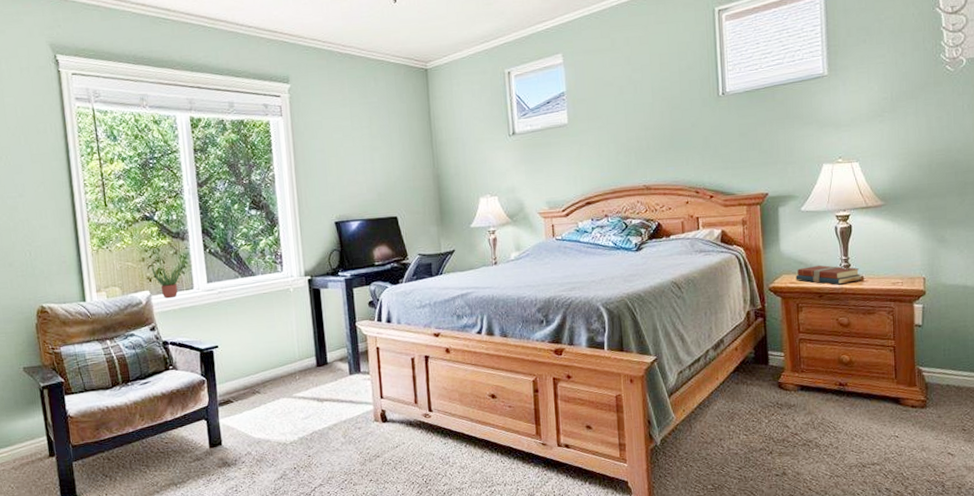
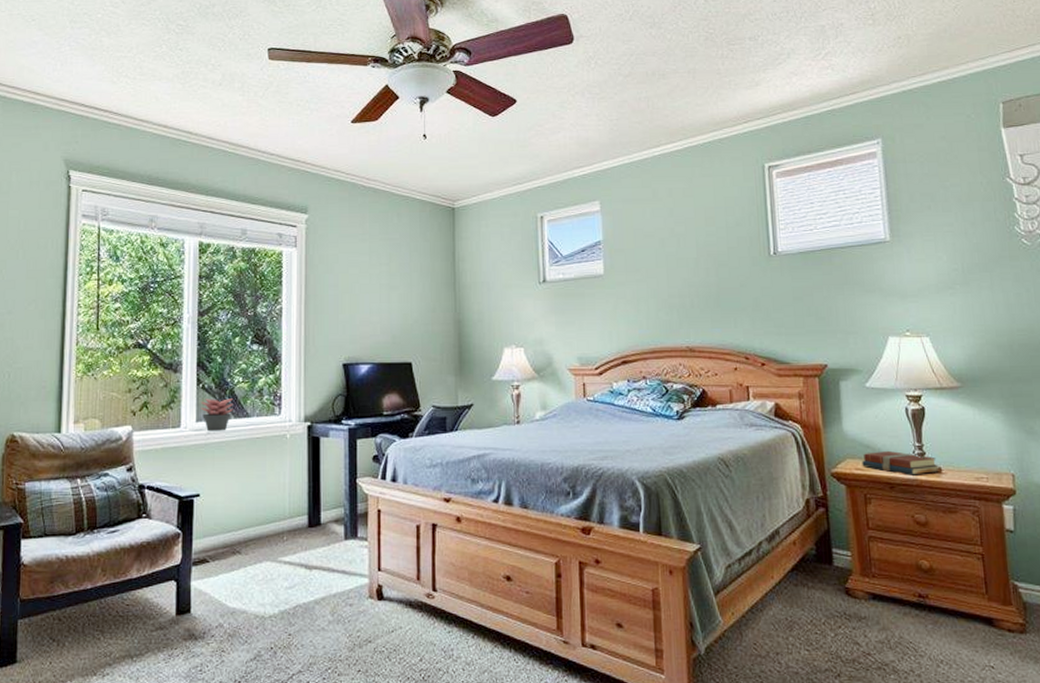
potted plant: present [151,261,181,299] -> none [137,393,169,436]
succulent plant: none [210,260,240,291] -> present [201,398,233,431]

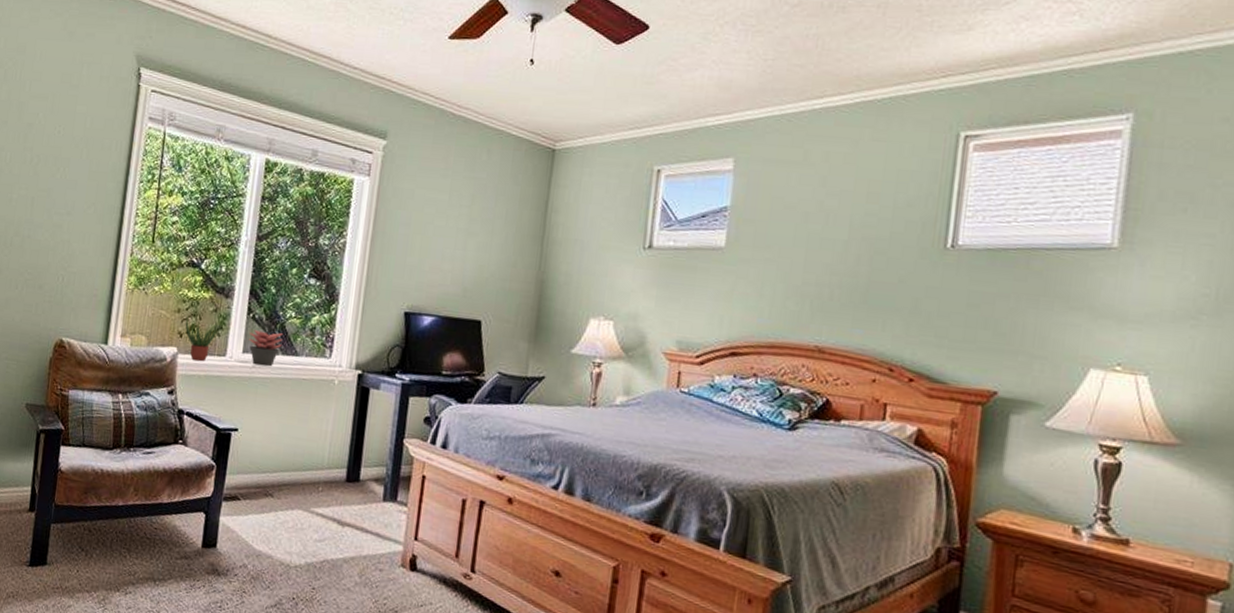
potted plant: none [137,393,169,436] -> present [185,315,218,362]
books: present [862,451,939,475] -> none [1020,506,1126,545]

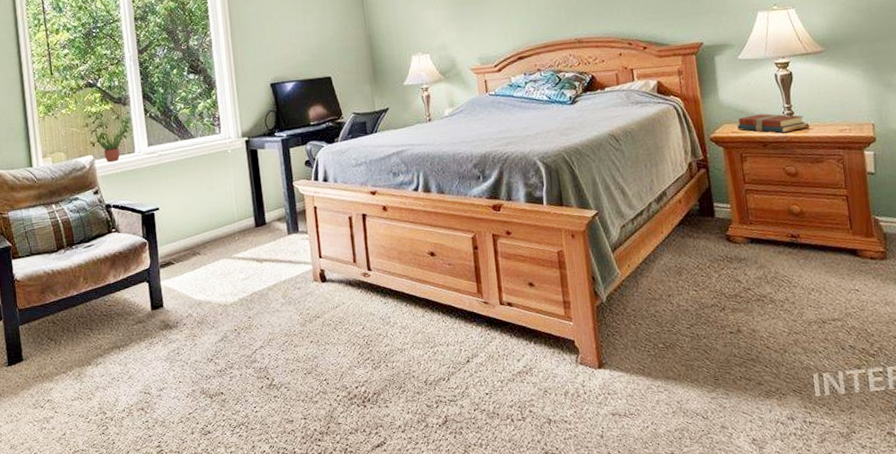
succulent plant: present [249,330,284,367] -> none [150,123,179,154]
books: none [1020,506,1126,545] -> present [737,113,807,133]

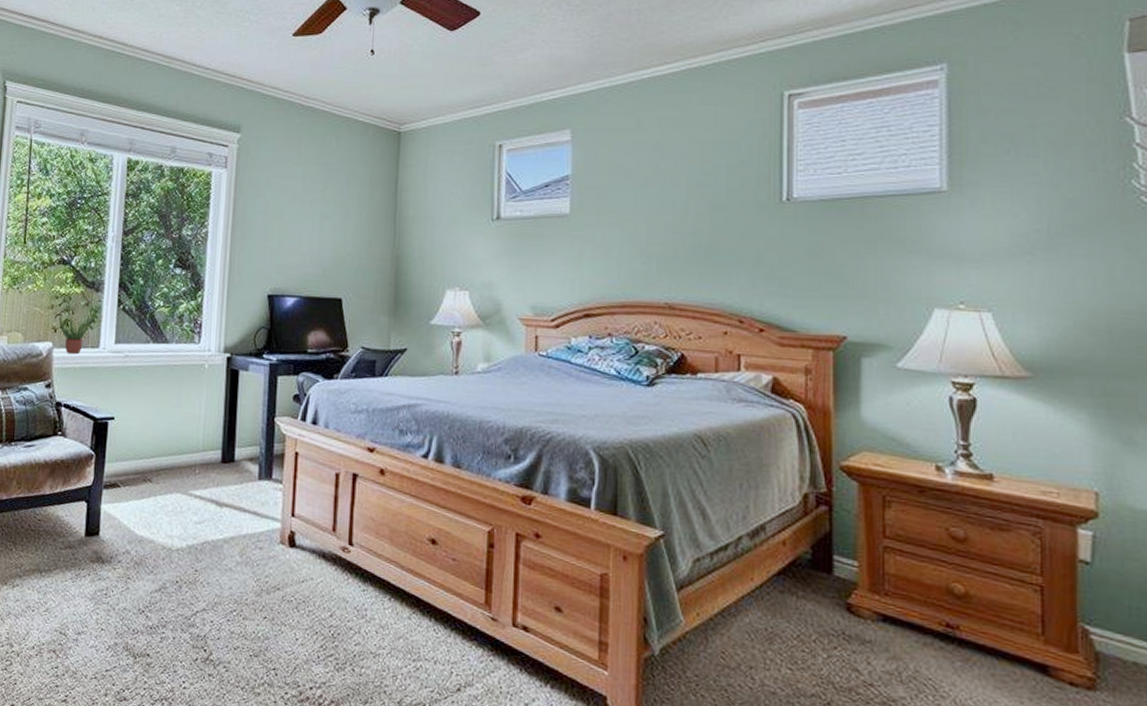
books: present [737,113,807,133] -> none [883,446,989,480]

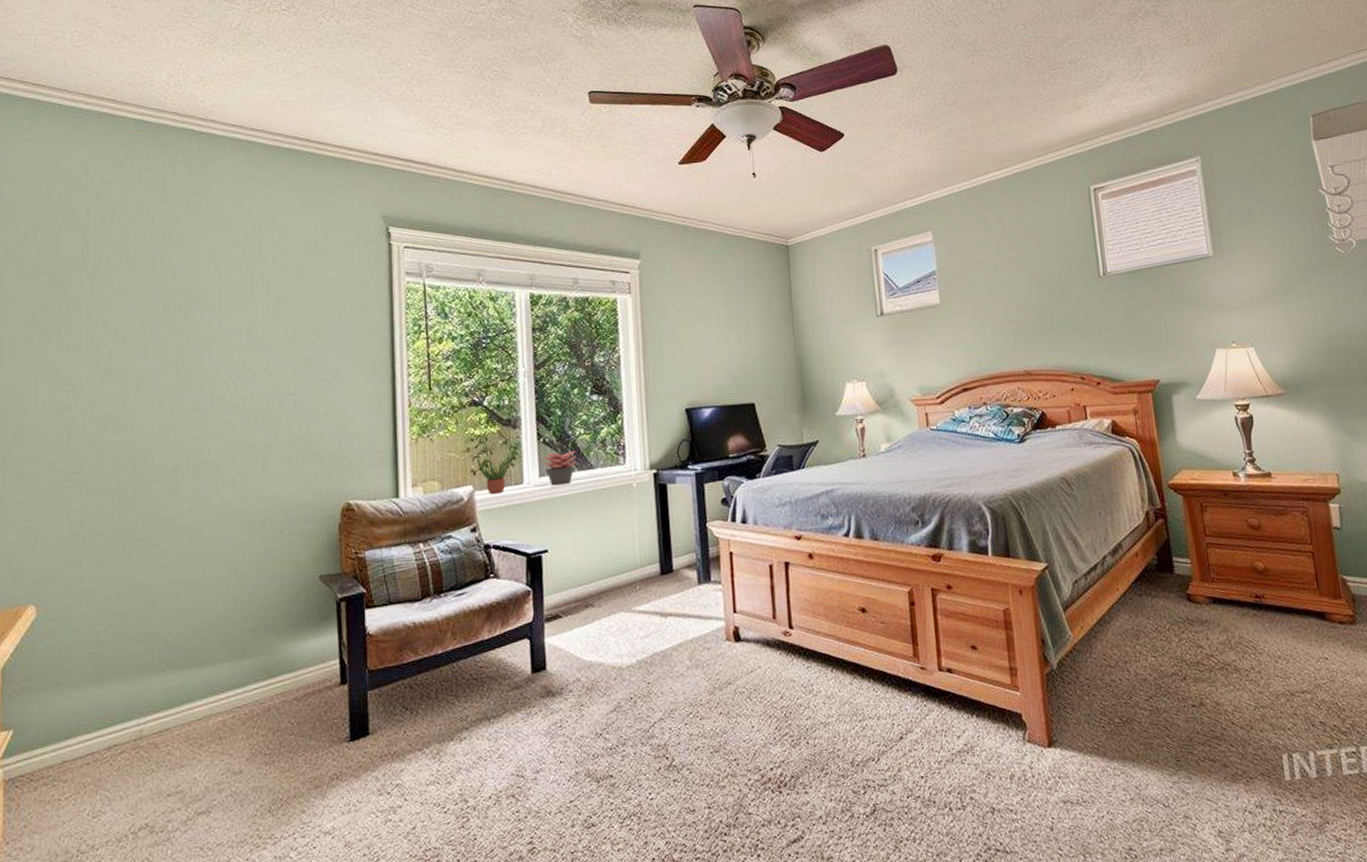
succulent plant: none [121,321,153,356] -> present [543,451,577,486]

